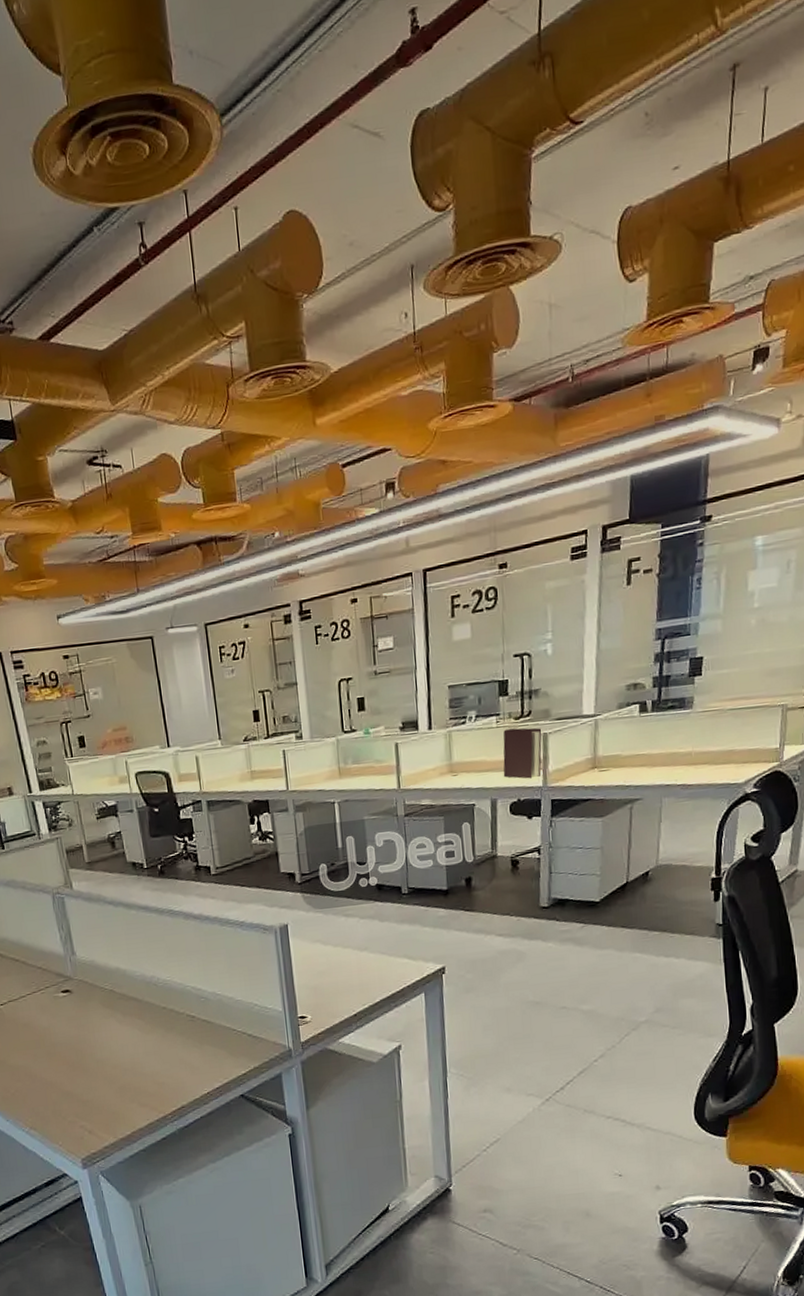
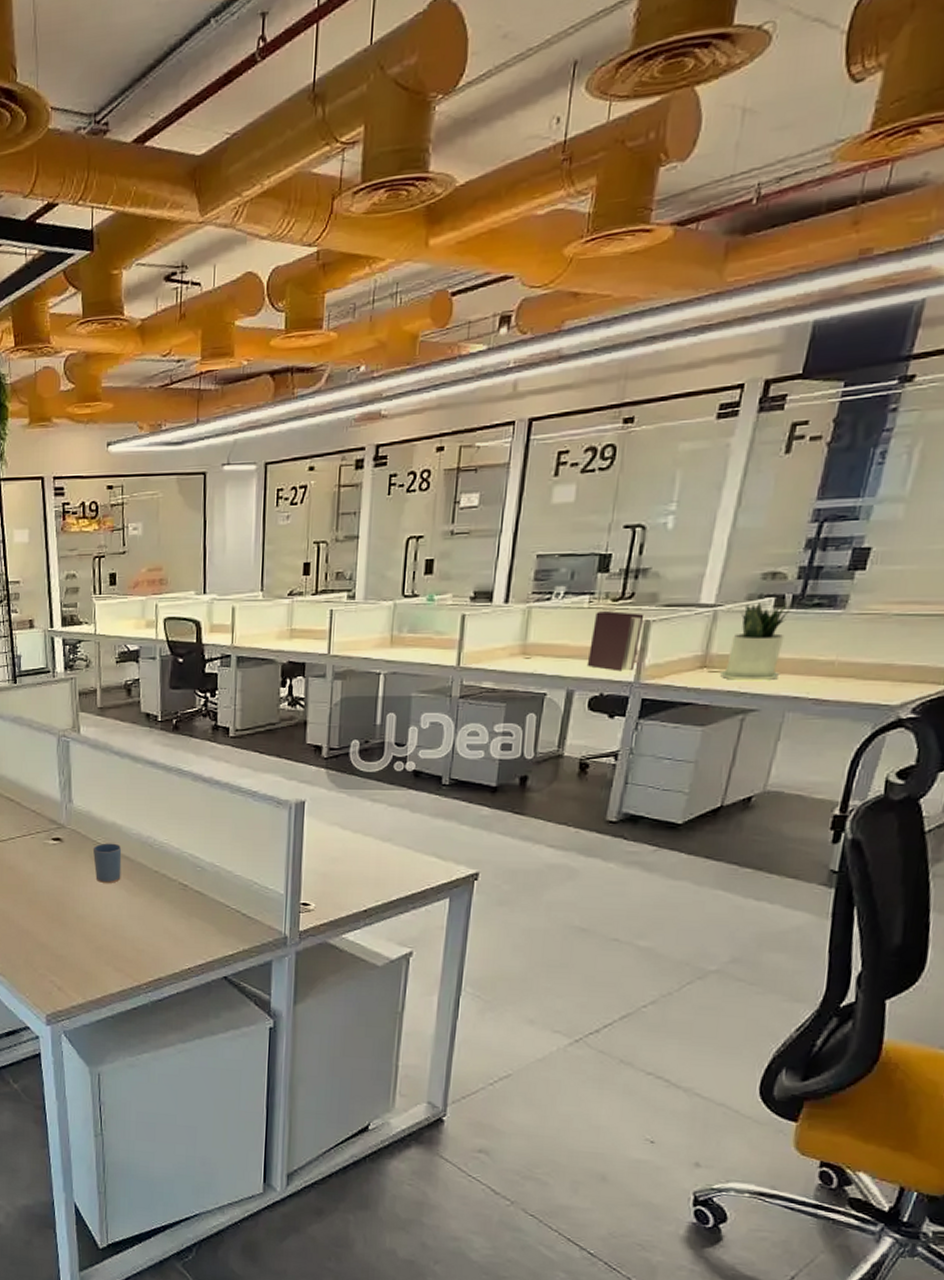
mug: none [101,987,133,1026] -> present [92,843,122,883]
planter: none [607,708,653,776] -> present [719,602,791,681]

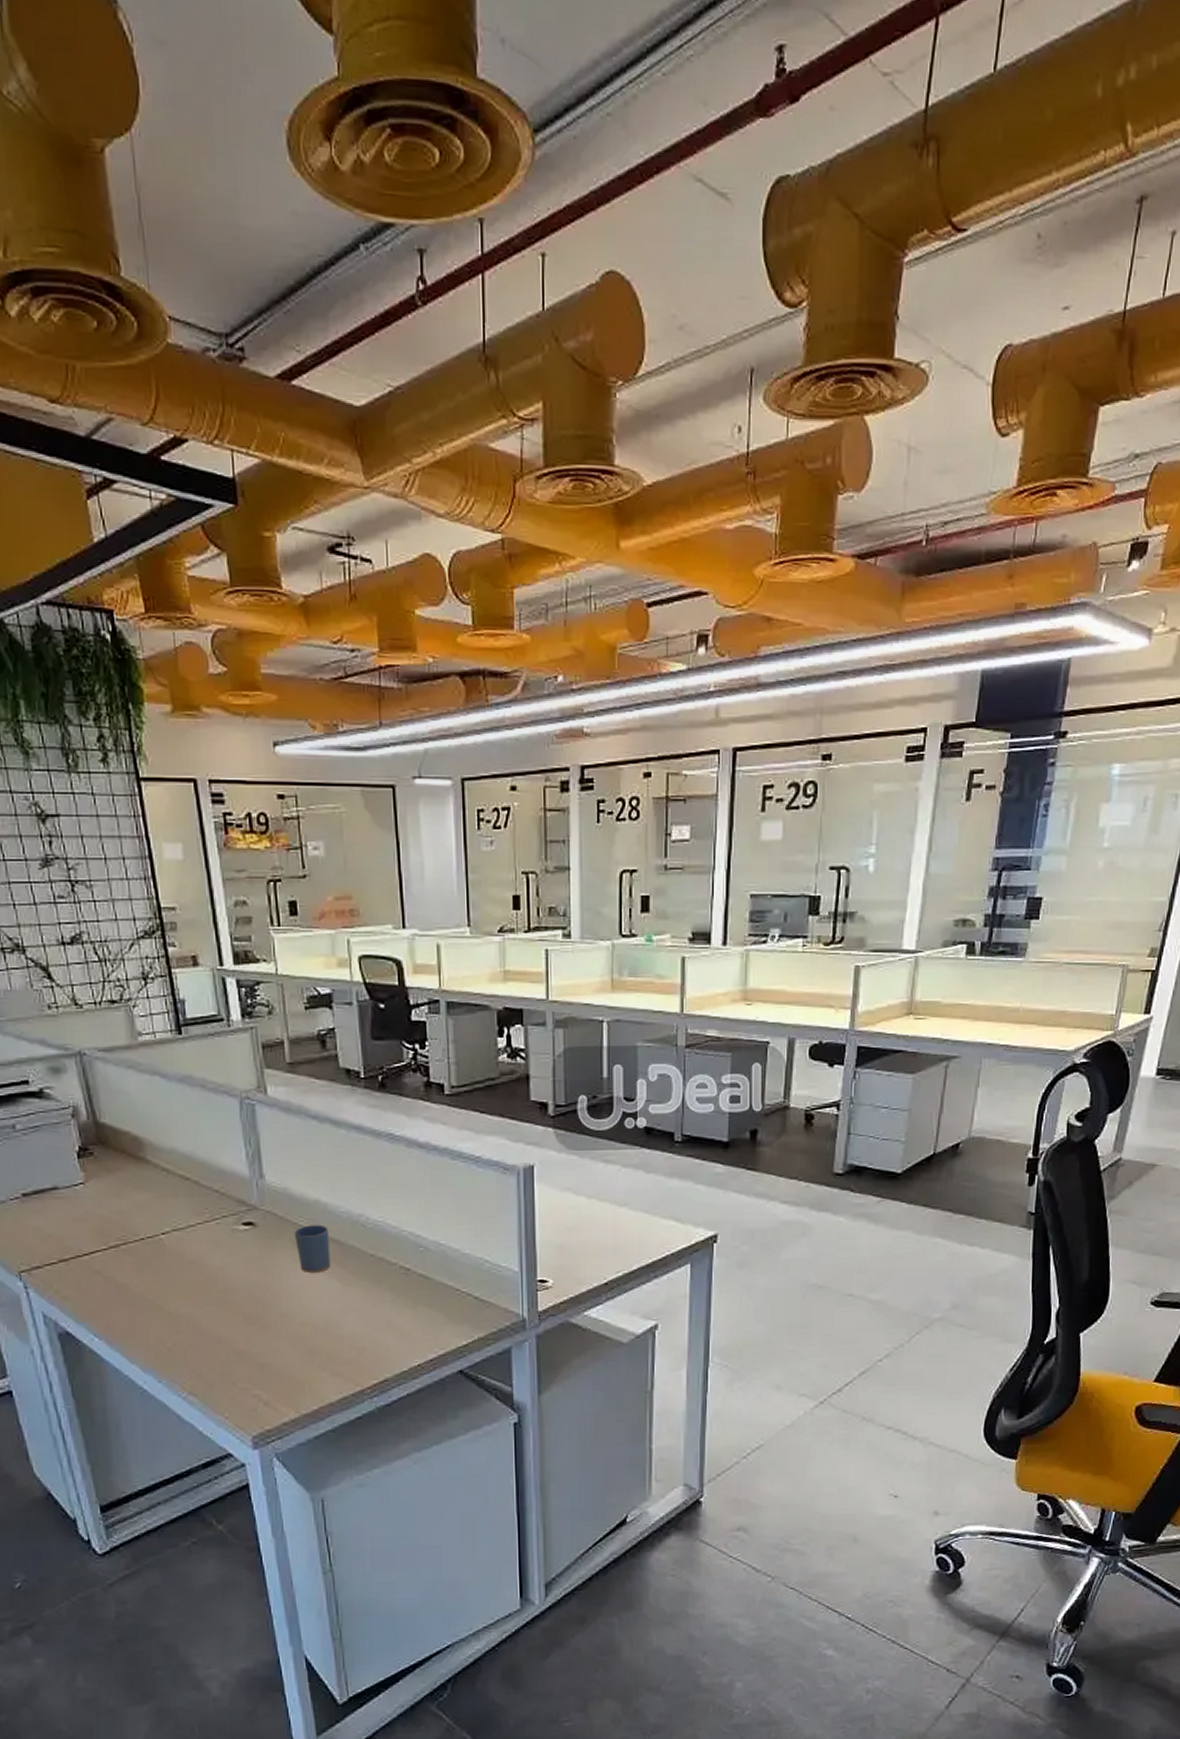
binder: present [586,610,645,672] -> none [805,954,854,1019]
planter: present [719,602,791,681] -> none [923,949,980,1028]

